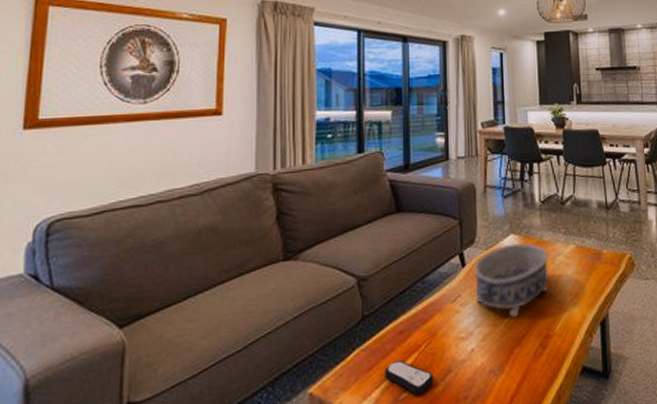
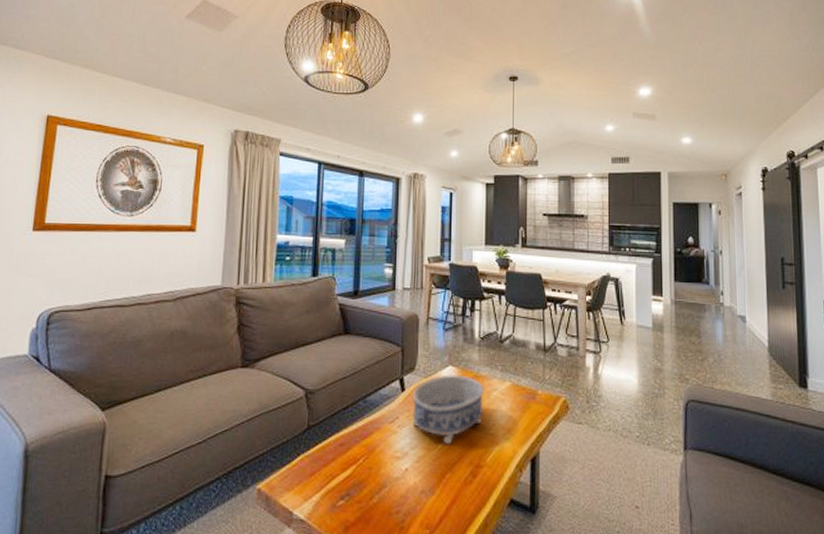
remote control: present [385,360,434,395] -> none [325,471,370,504]

